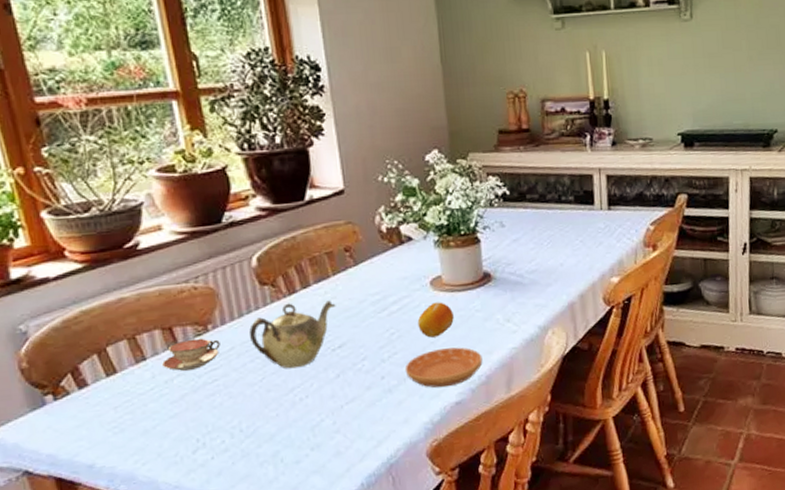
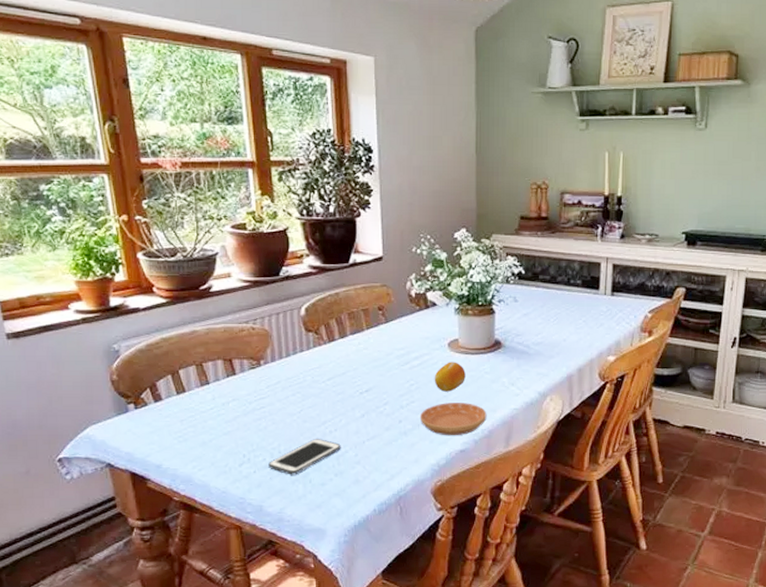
teacup: present [162,338,220,371] -> none [222,371,269,396]
cell phone: none [228,409,316,456] -> present [268,439,341,475]
teapot: present [249,300,336,369] -> none [294,349,367,405]

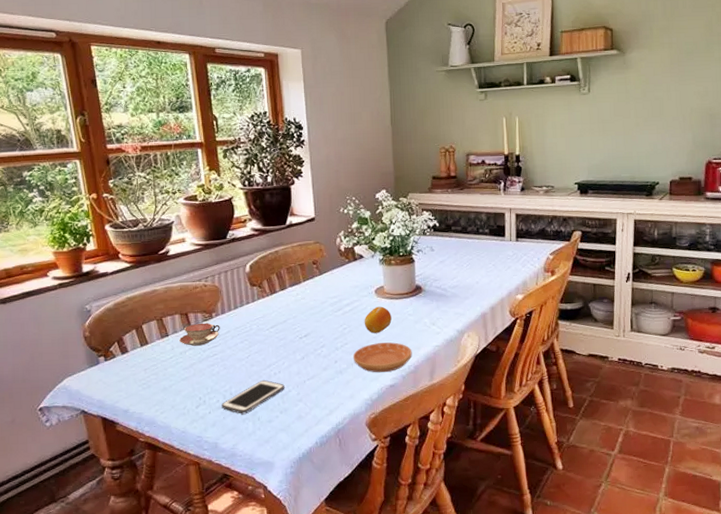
teacup: none [222,371,269,396] -> present [179,322,220,346]

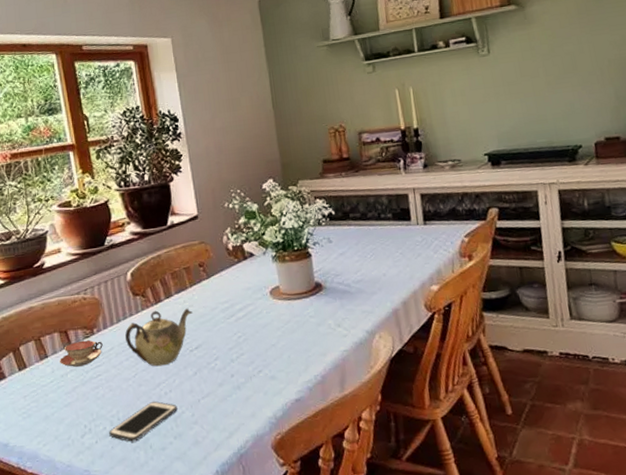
teapot: none [241,300,304,350] -> present [125,308,193,367]
saucer: present [352,342,412,373] -> none [250,349,318,386]
fruit: present [364,306,392,334] -> none [260,309,292,341]

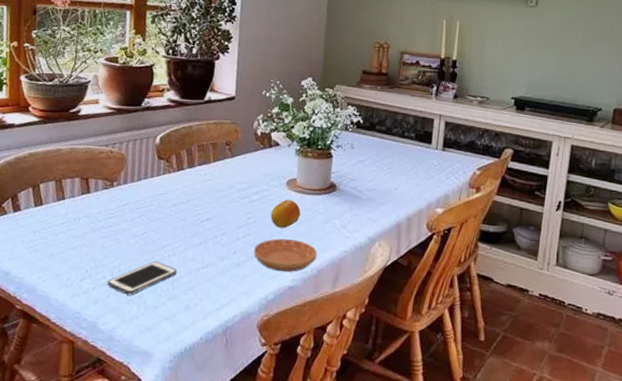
teacup: present [60,339,103,367] -> none [75,190,120,215]
teapot: present [125,308,193,367] -> none [142,177,211,230]
saucer: none [250,349,318,386] -> present [253,238,317,272]
fruit: none [260,309,292,341] -> present [270,199,301,228]

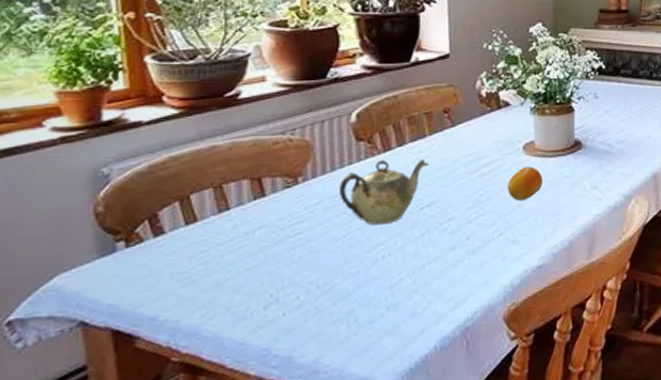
cell phone: present [107,261,177,295] -> none [302,266,396,314]
teapot: none [142,177,211,230] -> present [340,159,429,225]
saucer: present [253,238,317,272] -> none [490,211,567,251]

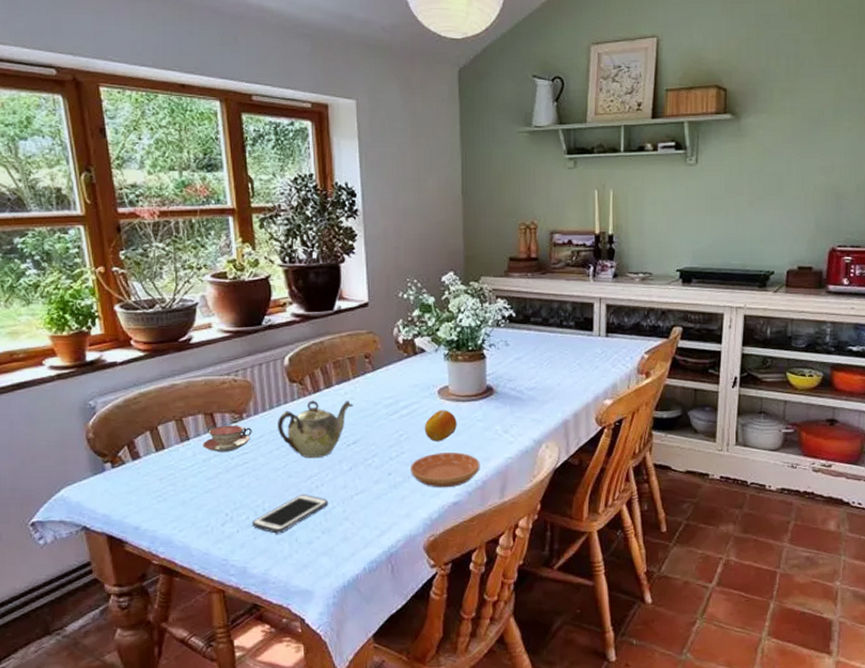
teacup: none [246,190,308,223] -> present [203,425,252,452]
cell phone: none [302,266,396,314] -> present [252,494,328,534]
saucer: none [490,211,567,251] -> present [409,452,480,488]

